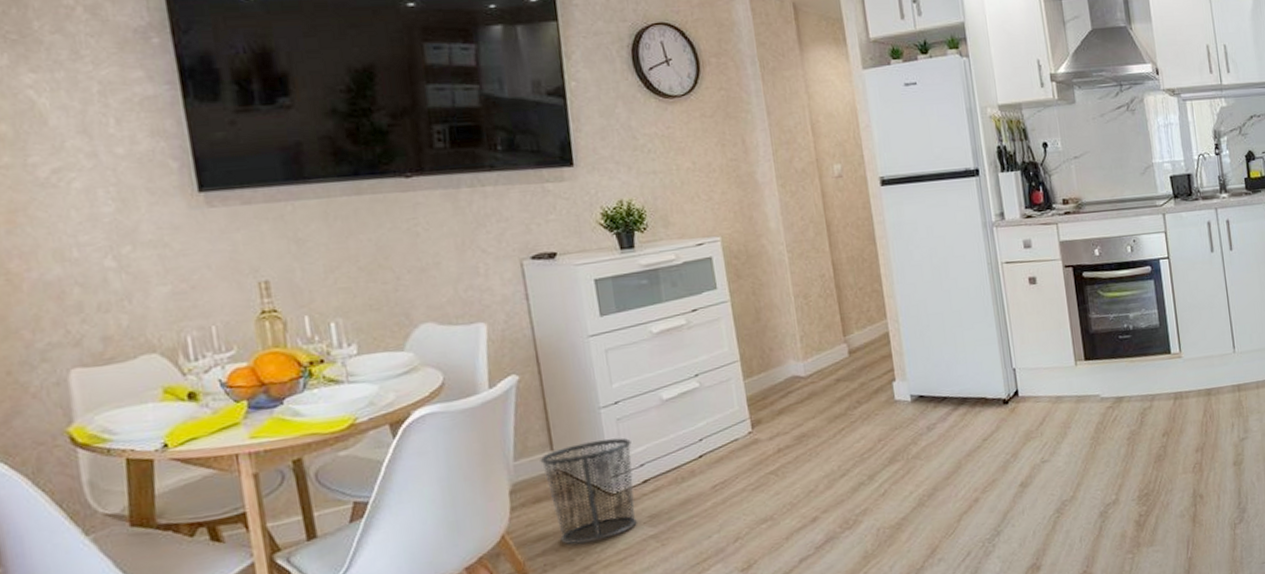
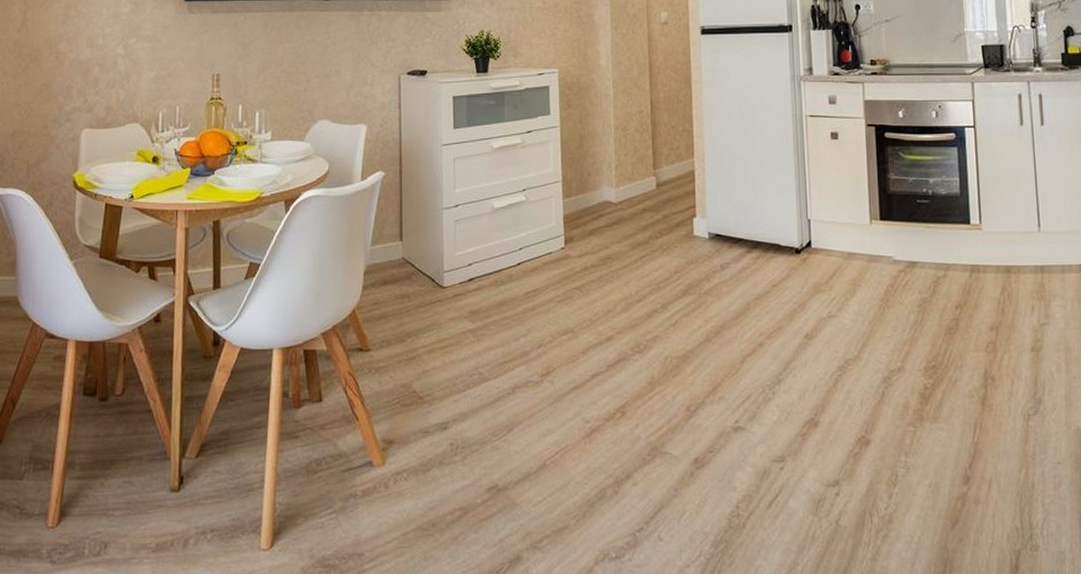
trash can: present [540,438,637,545] -> none [391,237,464,327]

